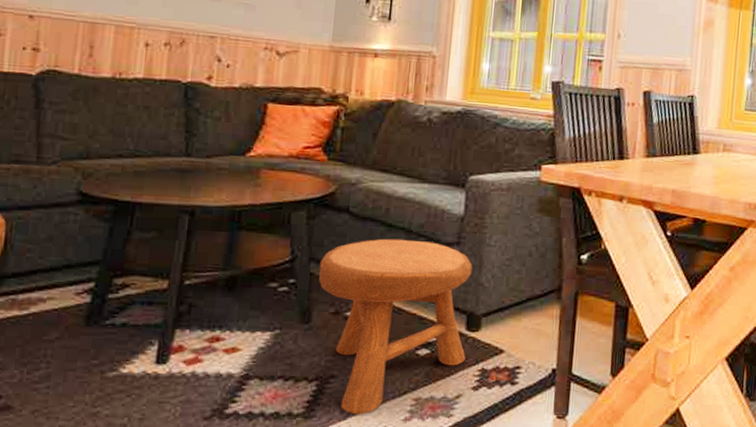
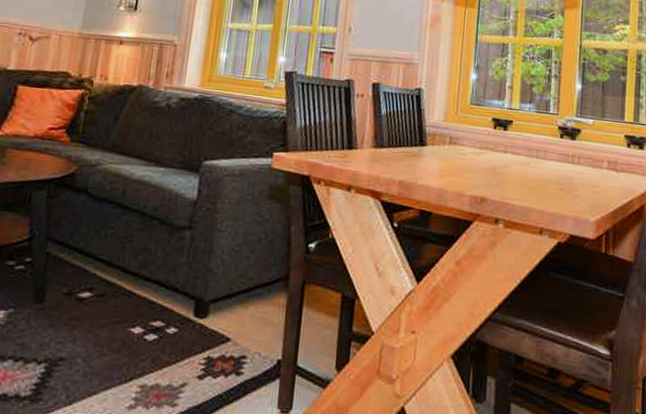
stool: present [319,238,473,414] -> none [54,220,203,399]

